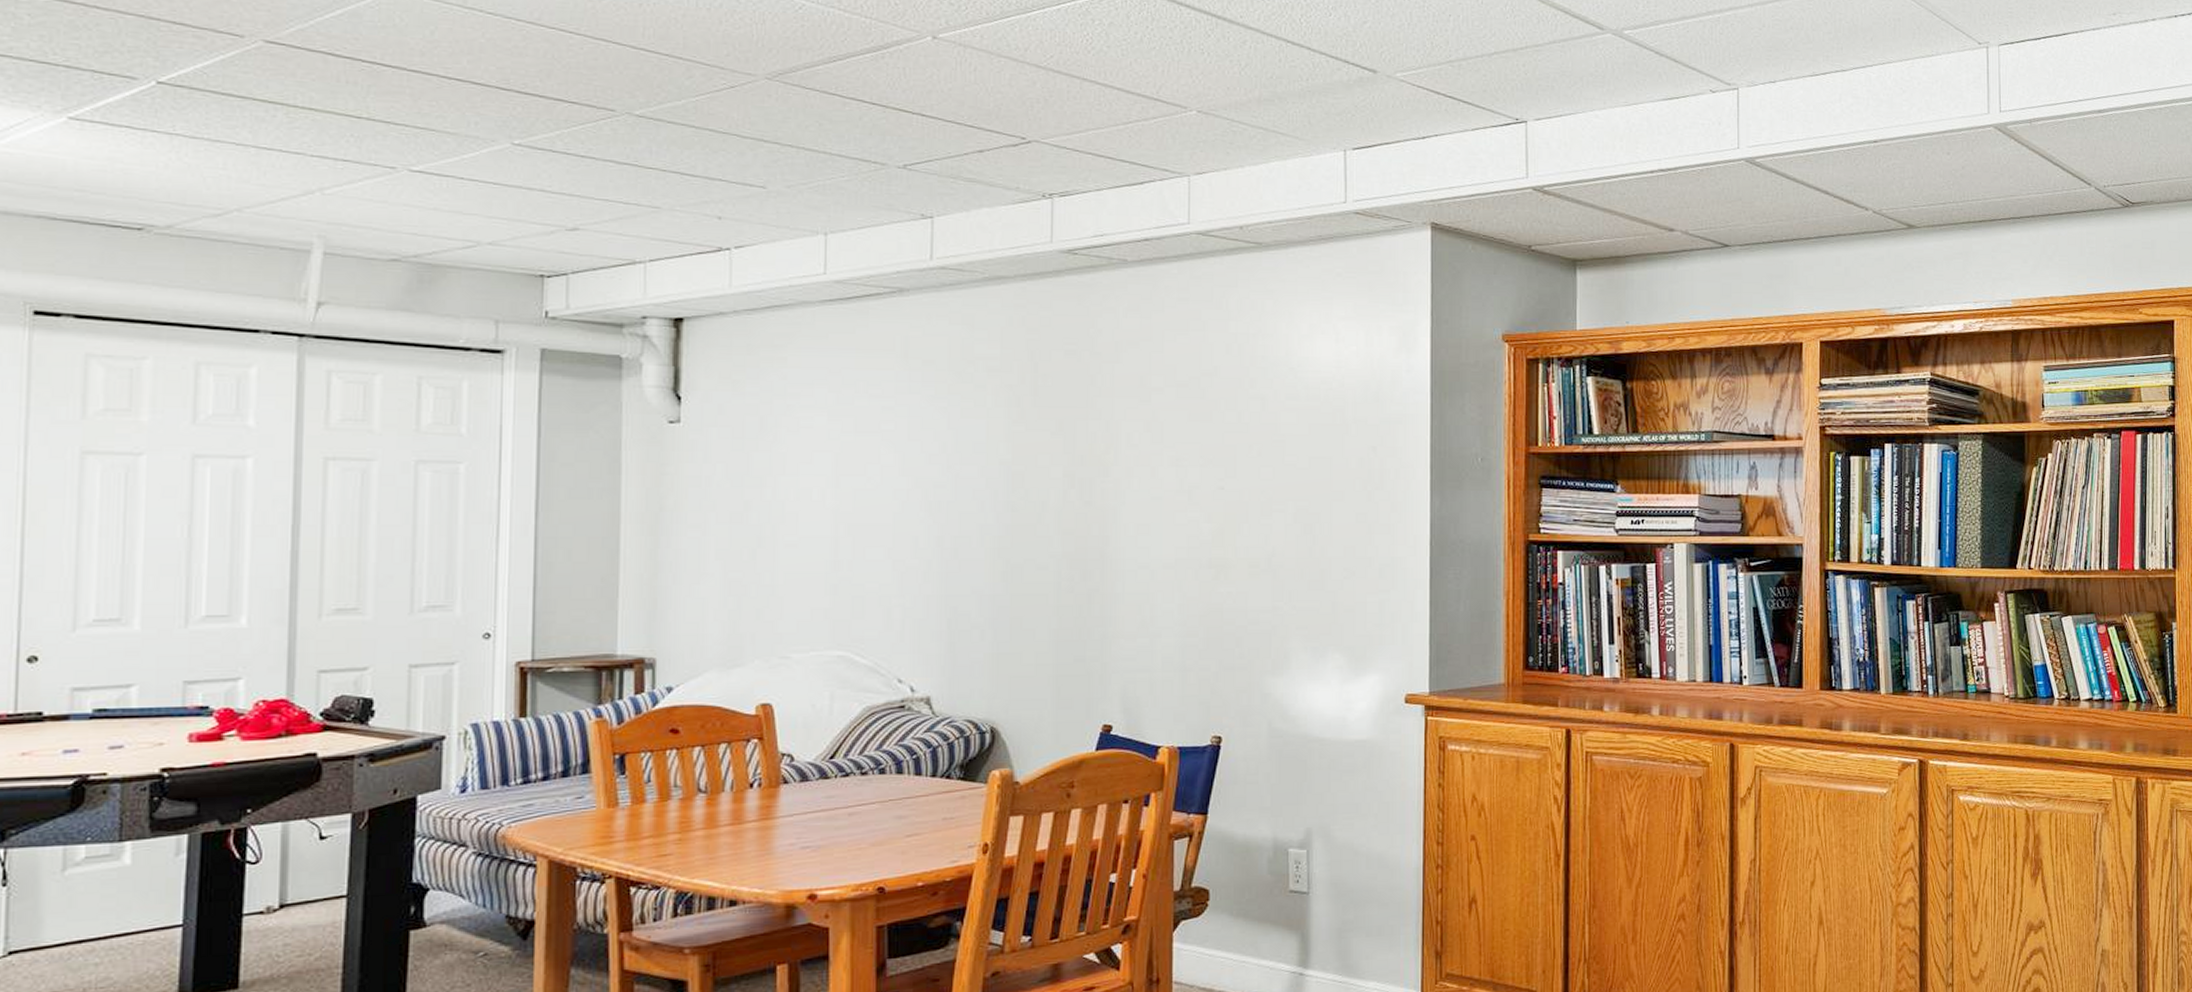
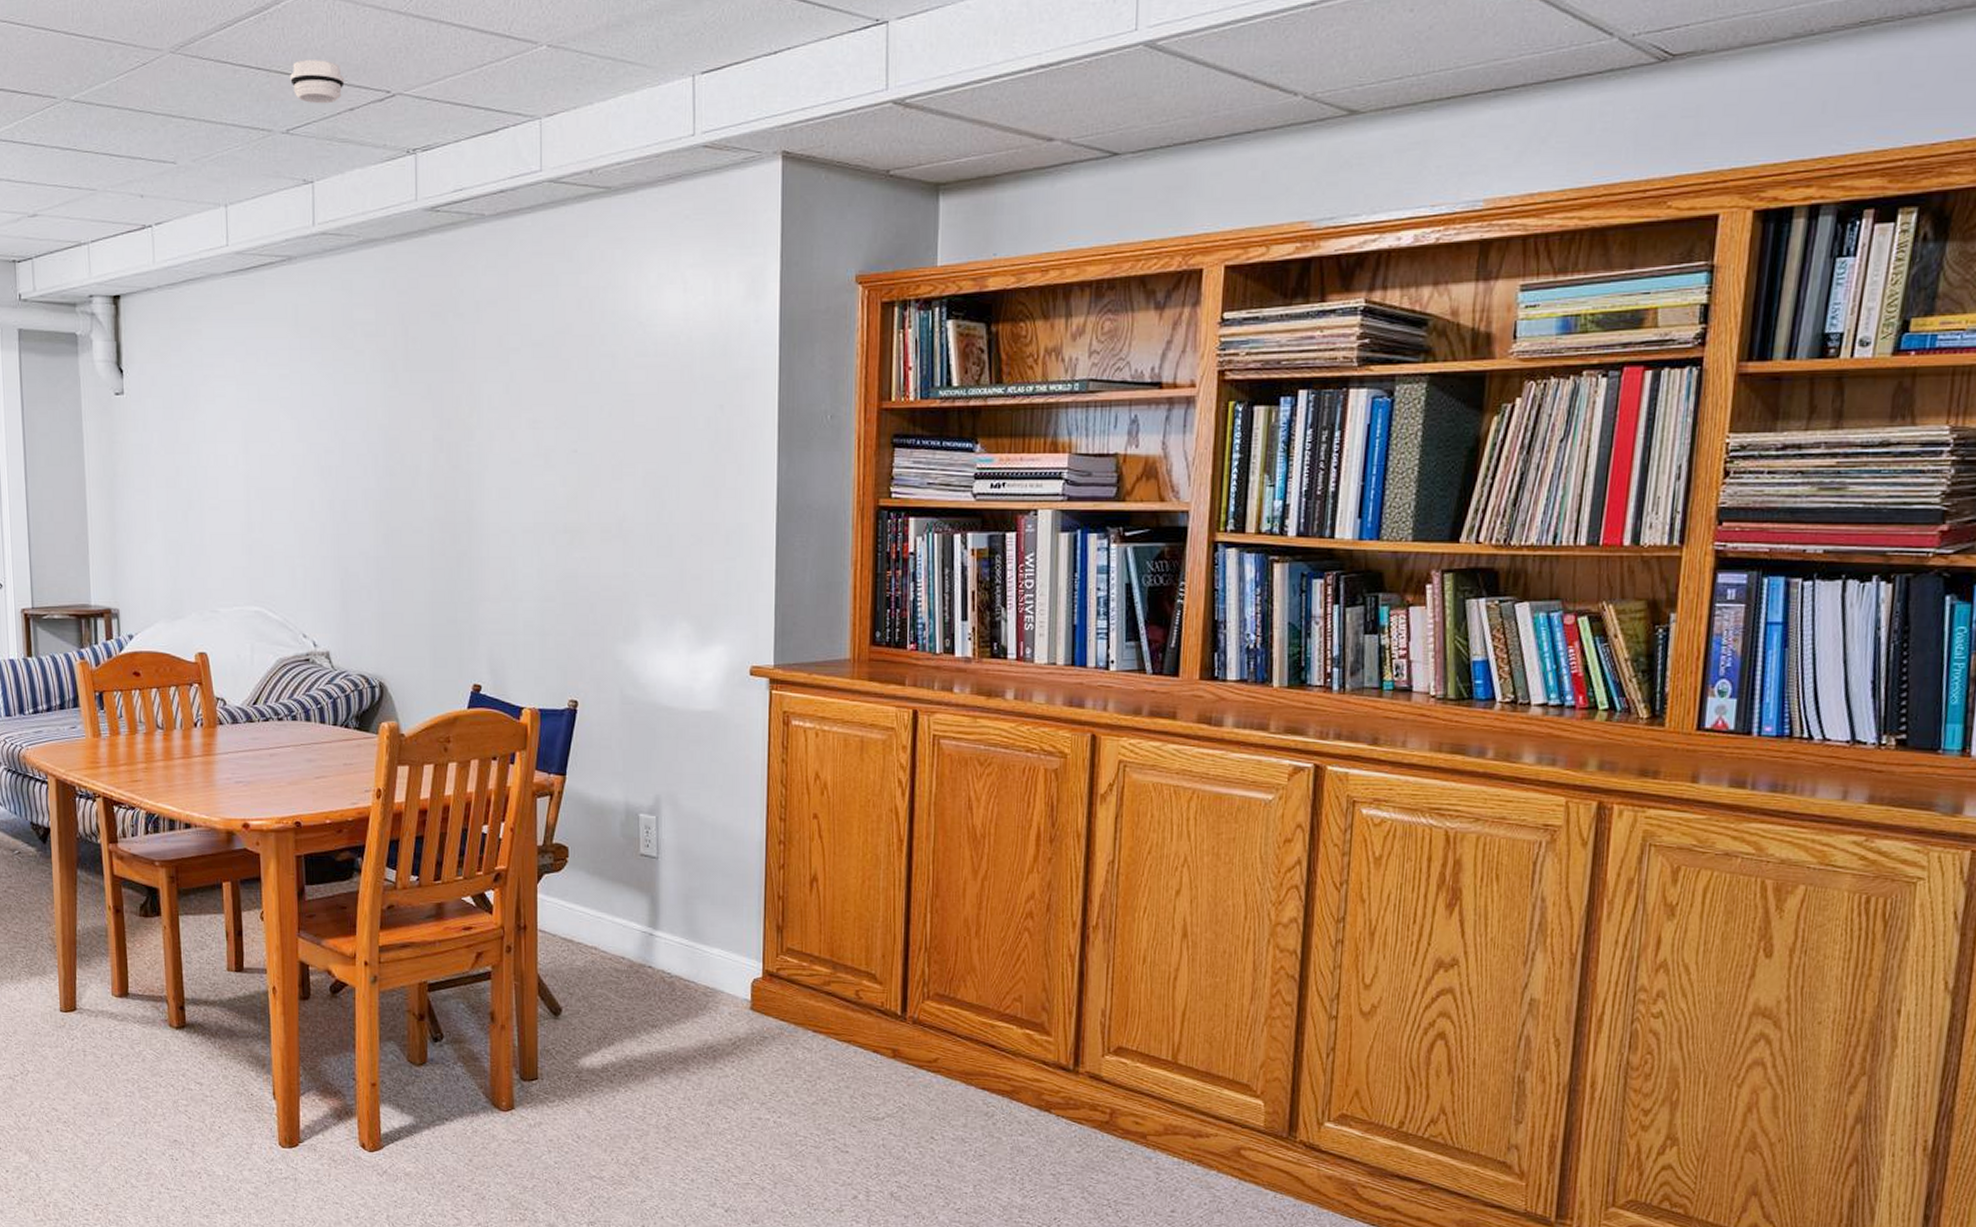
smoke detector: none [910,100,974,144] -> present [290,60,345,104]

